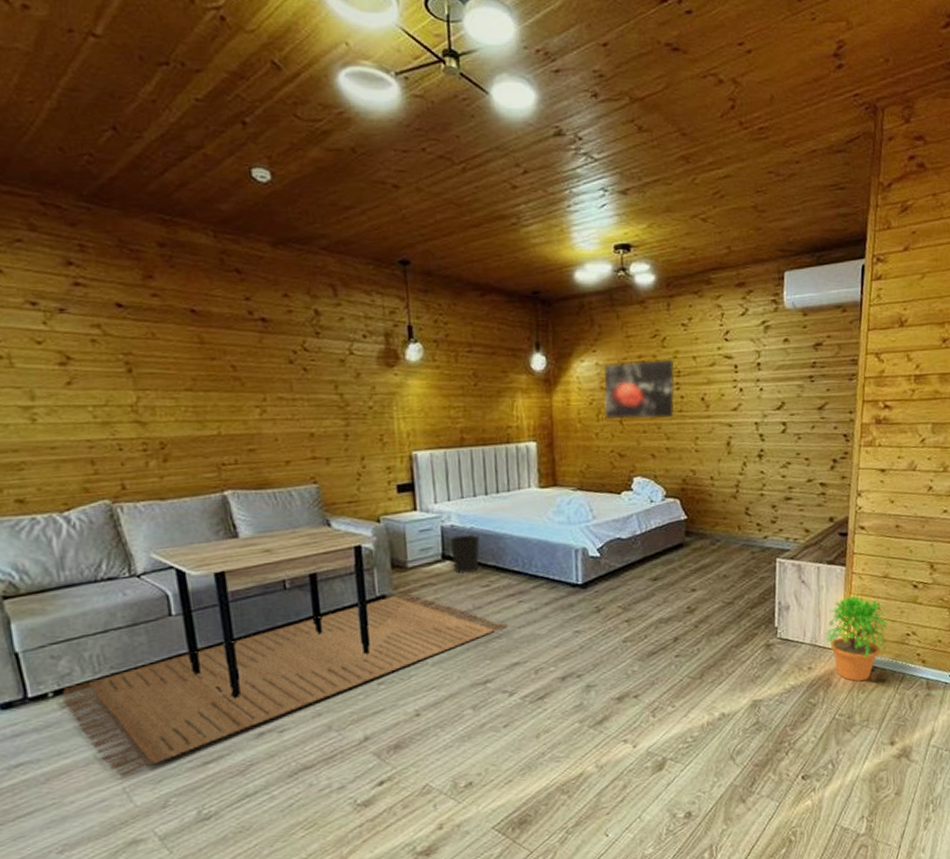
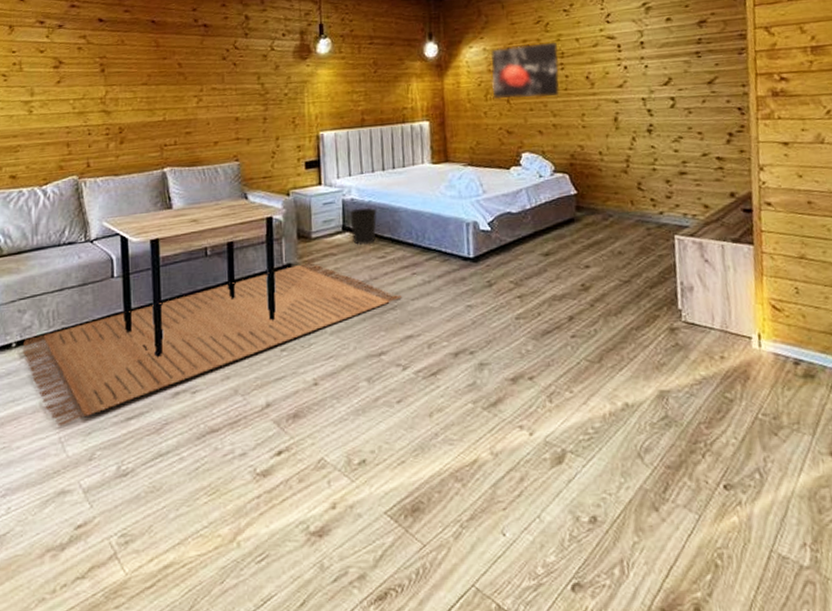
potted plant: present [824,595,889,682] -> none [736,277,811,377]

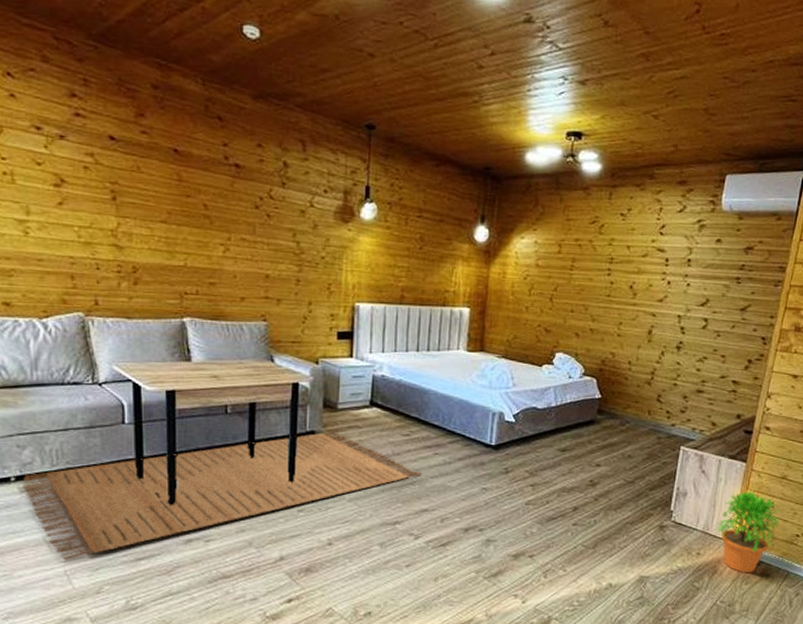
wastebasket: present [349,207,377,246] -> none [378,385,407,422]
wall art: present [490,43,560,99] -> none [538,243,608,301]
potted plant: none [736,277,811,377] -> present [715,491,781,573]

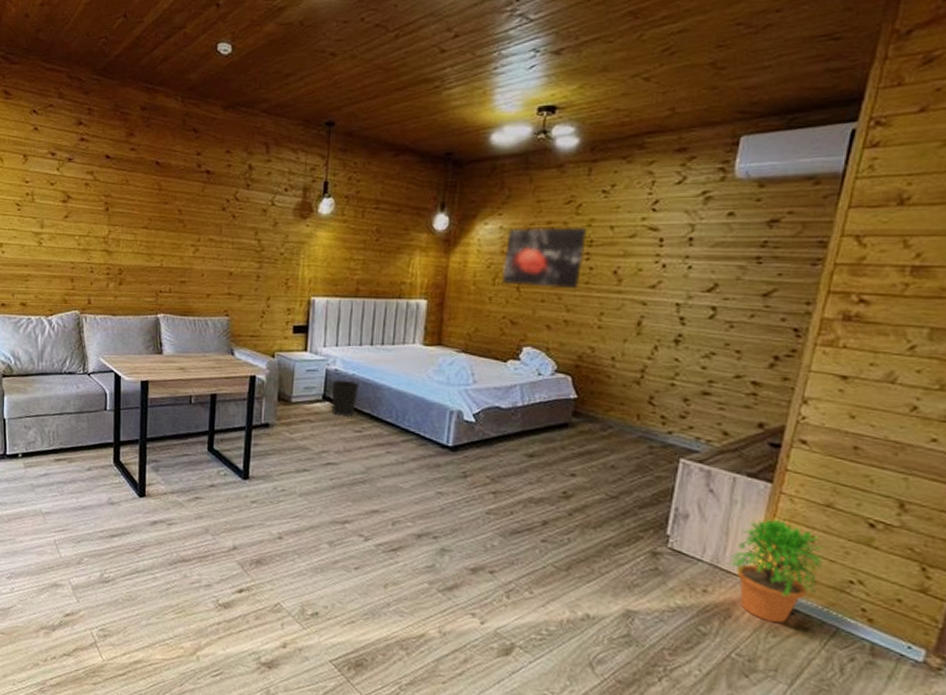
rug: present [22,431,422,561] -> none [27,424,373,532]
wastebasket: none [378,385,407,422] -> present [331,379,360,418]
wall art: none [538,243,608,301] -> present [503,227,586,290]

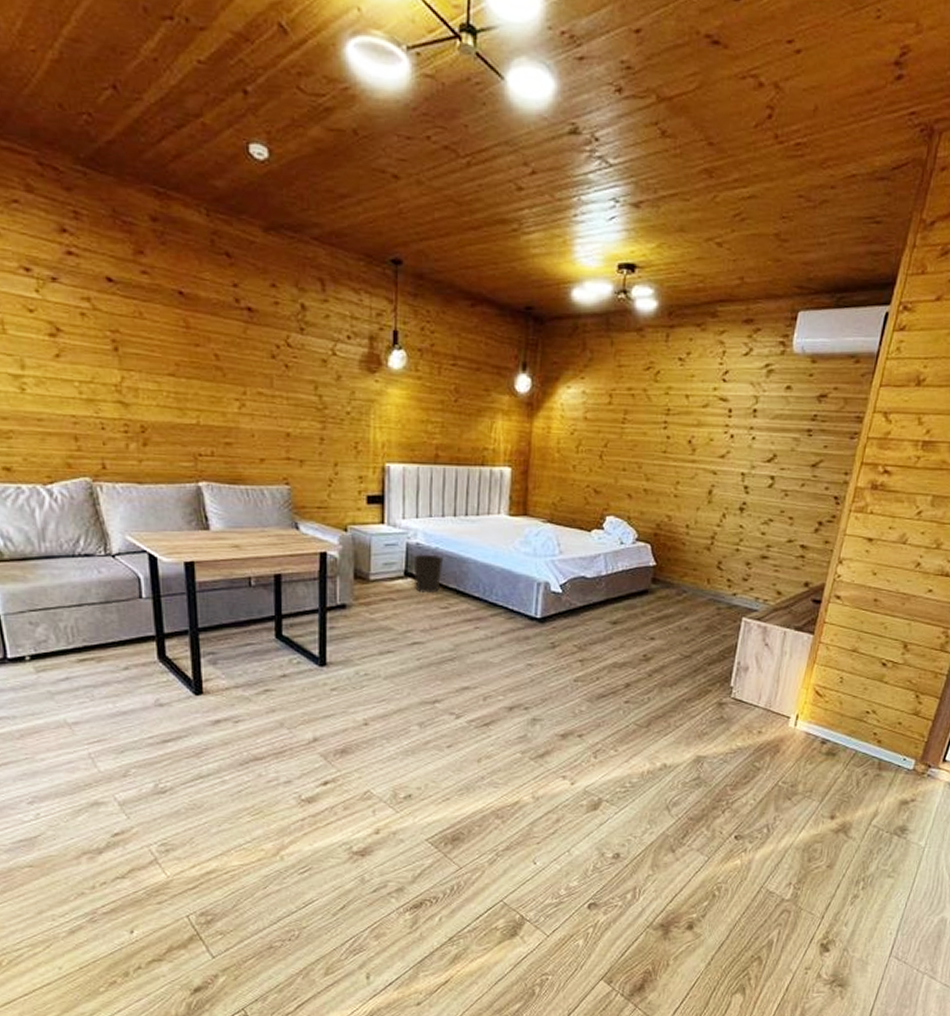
wall art: present [503,227,586,290] -> none [586,393,664,458]
potted plant: present [729,518,825,624] -> none [778,665,850,753]

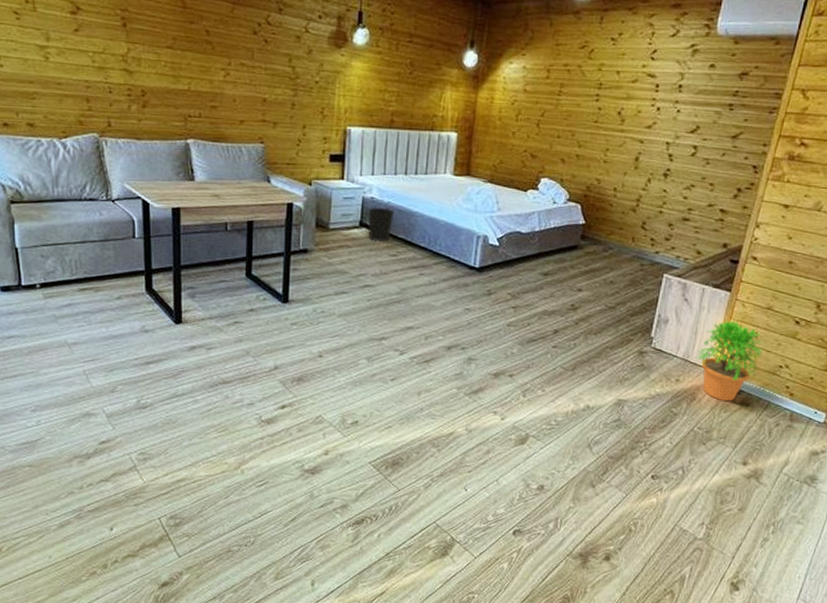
potted plant: none [778,665,850,753] -> present [696,320,764,402]

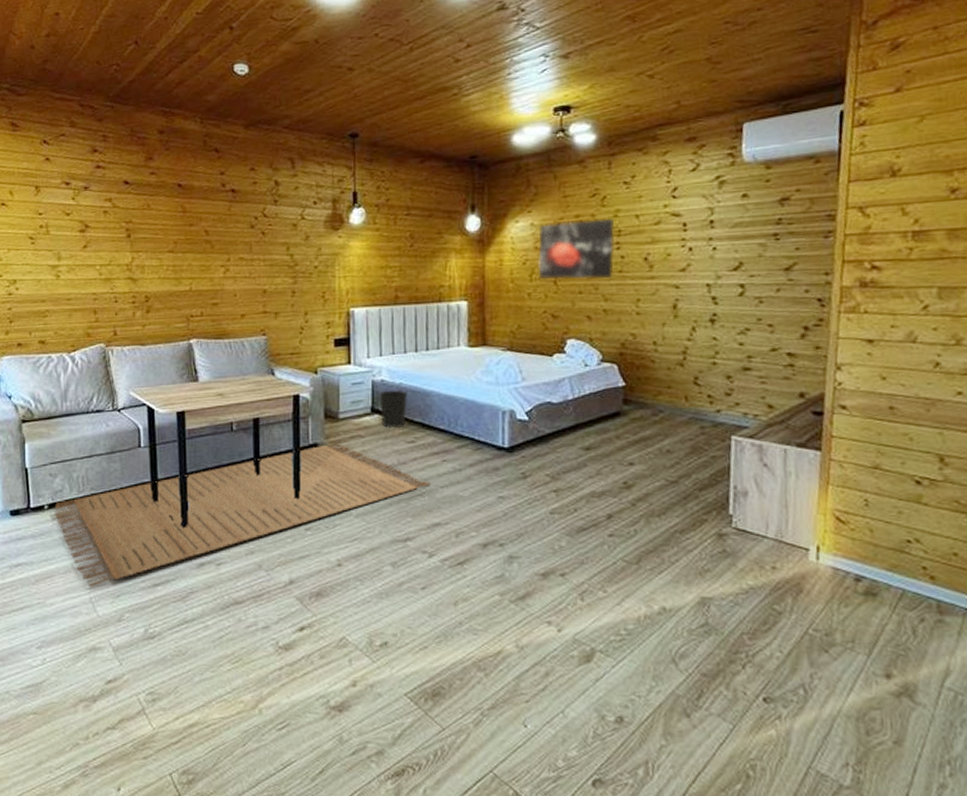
rug: none [46,250,408,362] -> present [54,442,431,588]
wall art: none [525,68,597,127] -> present [538,219,615,280]
potted plant: present [696,320,764,402] -> none [792,486,881,592]

